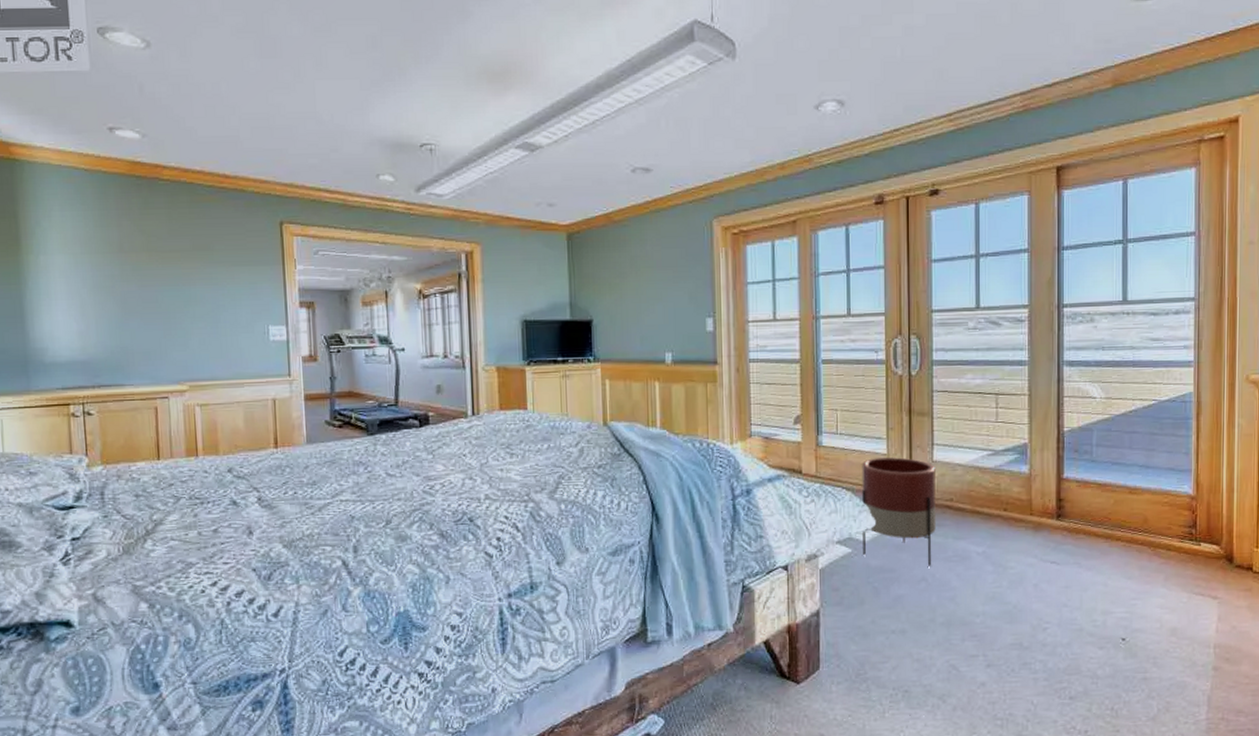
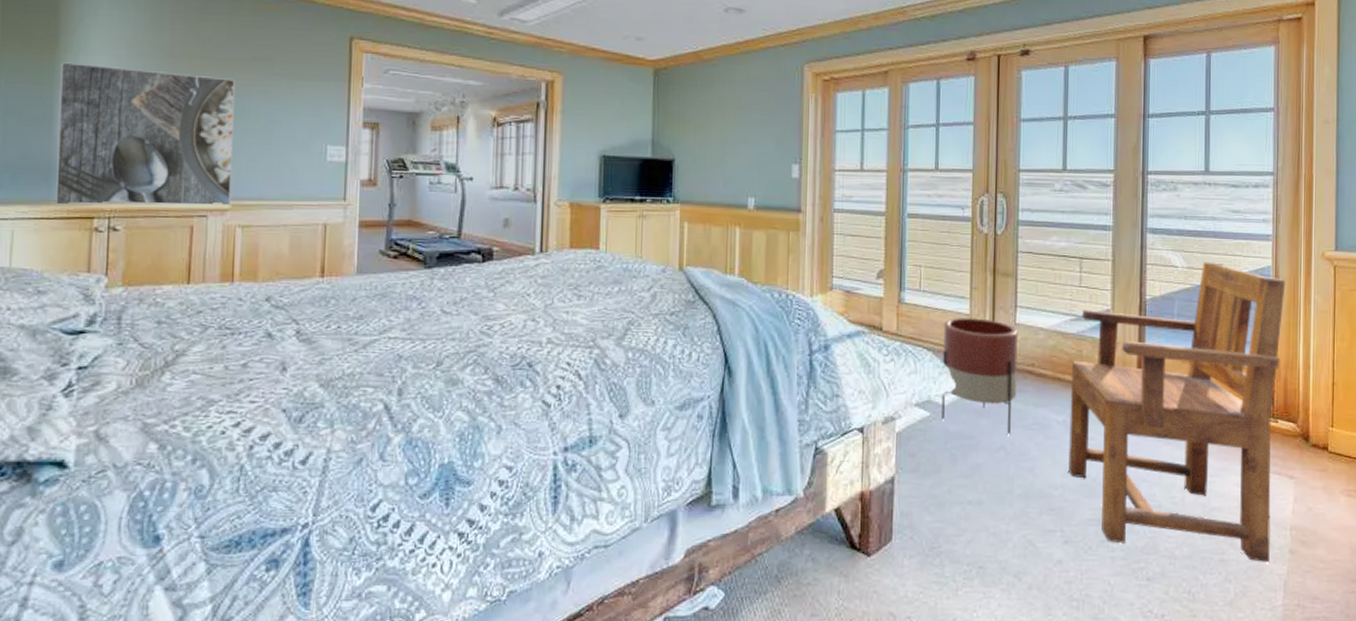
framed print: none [25,263,188,393] -> present [56,62,235,204]
armchair: none [988,391,1208,680] -> present [1067,262,1286,563]

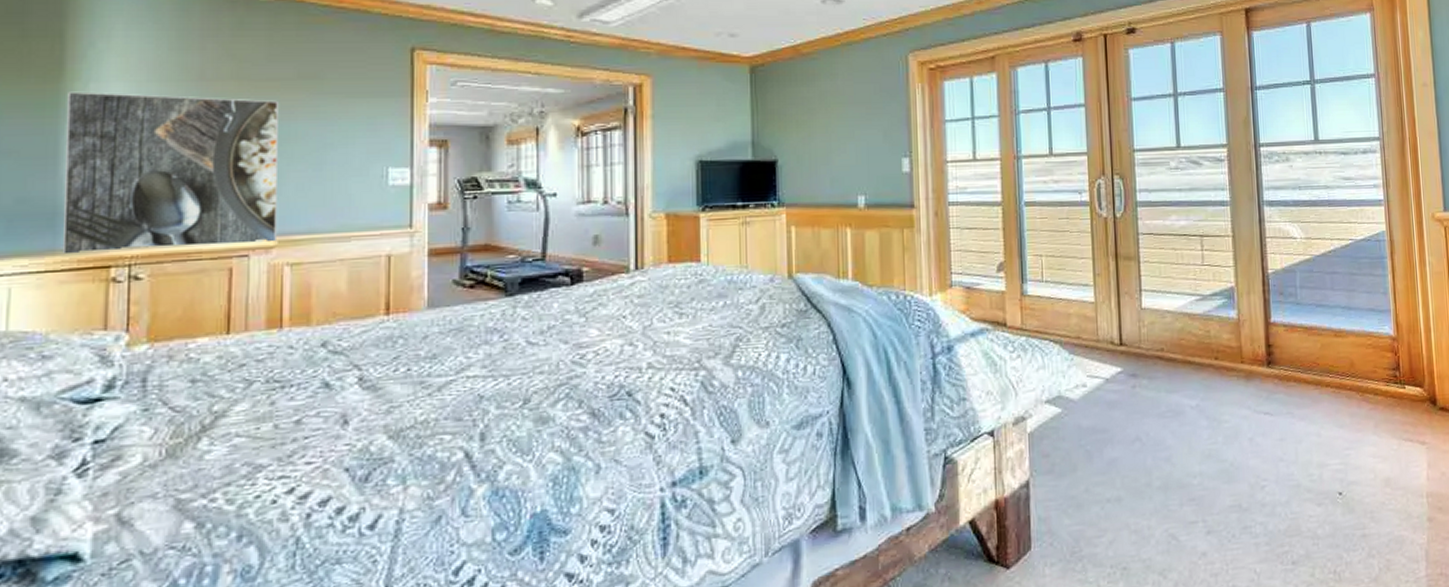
planter: present [942,318,1018,434] -> none [1069,305,1148,424]
armchair: present [1067,262,1286,563] -> none [1201,231,1410,534]

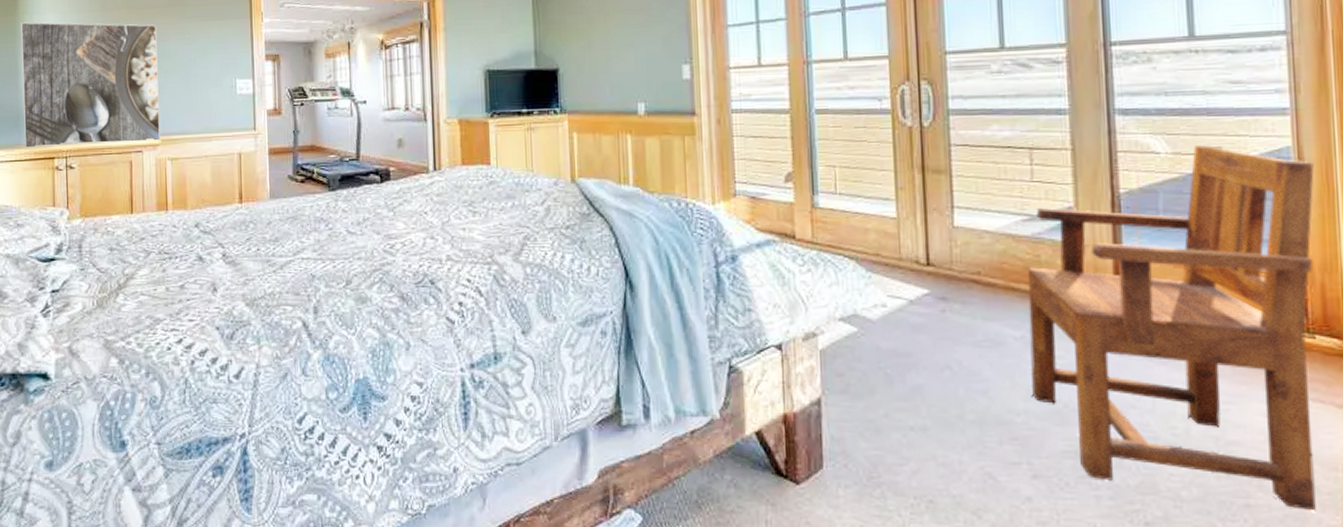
armchair: none [1201,231,1410,534] -> present [1028,145,1316,511]

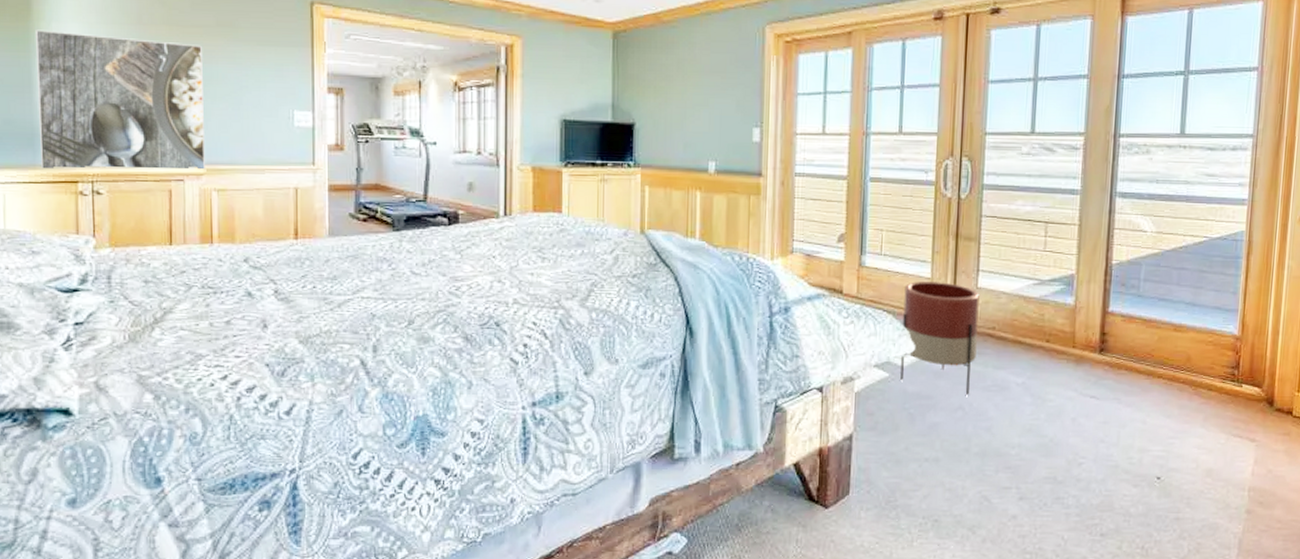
planter: none [867,222,961,352] -> present [900,281,979,395]
armchair: present [1028,145,1316,511] -> none [1025,227,1259,522]

